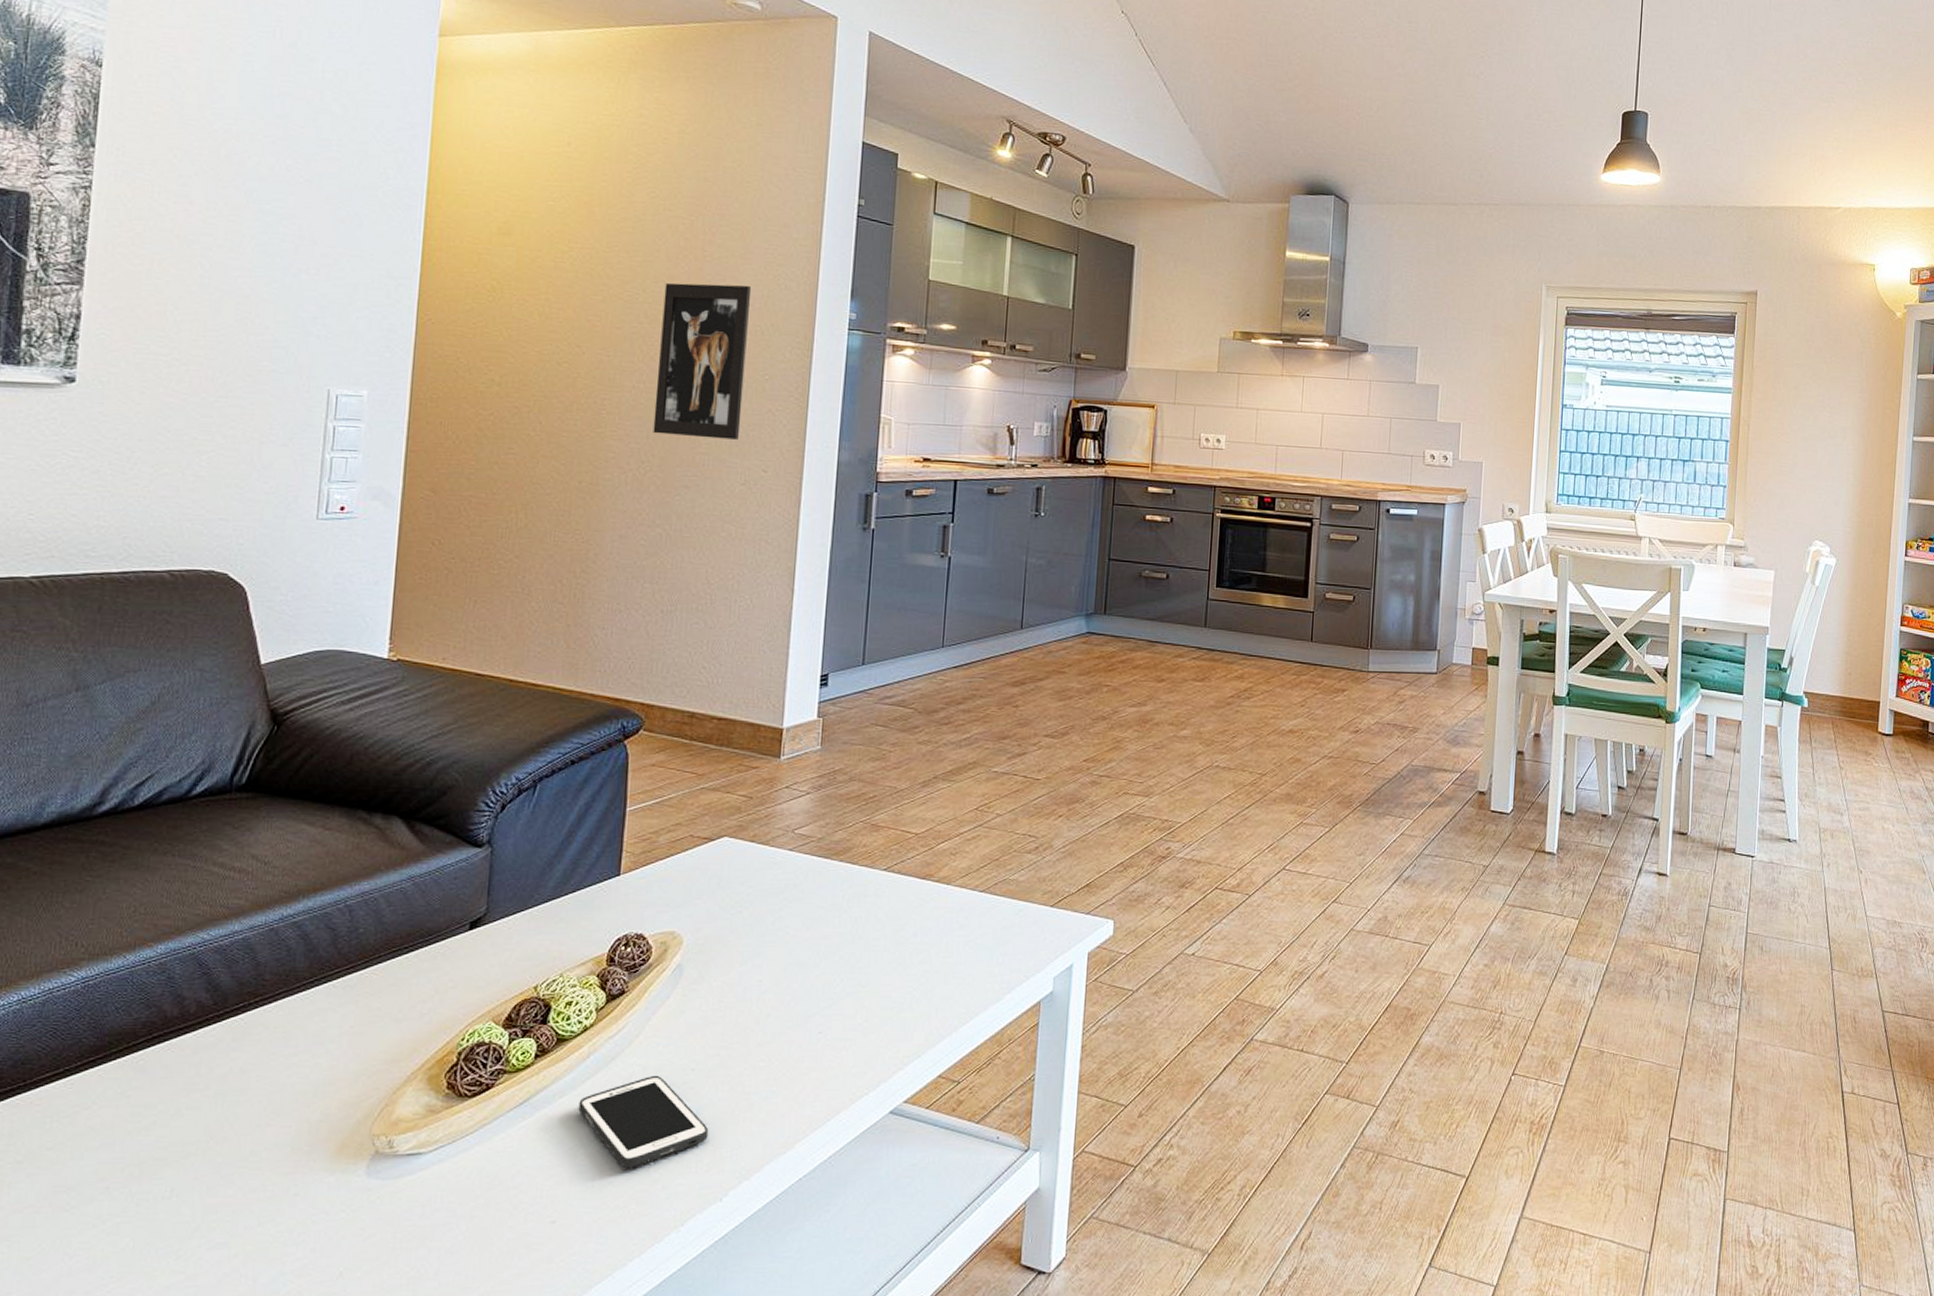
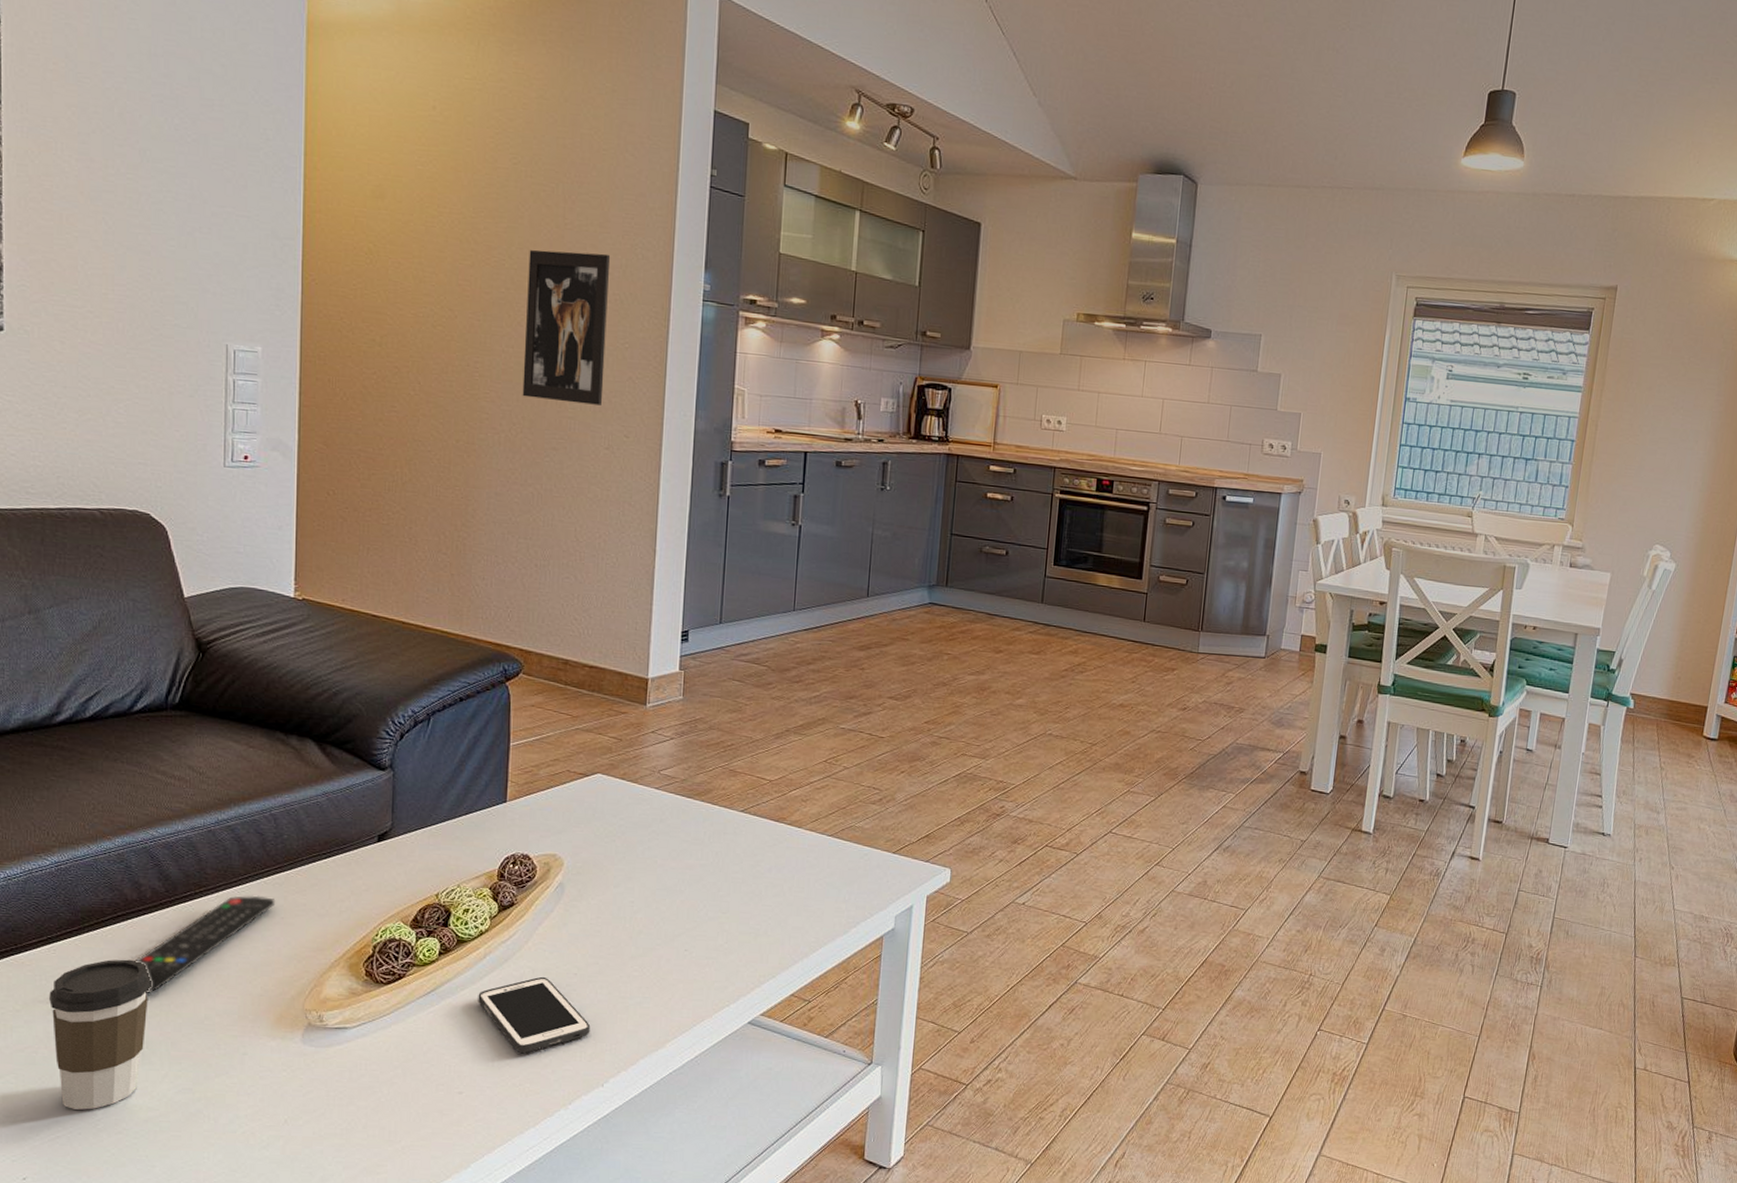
coffee cup: none [60,1089,188,1280] -> present [49,959,151,1110]
remote control: none [171,1002,345,1130] -> present [136,895,276,994]

